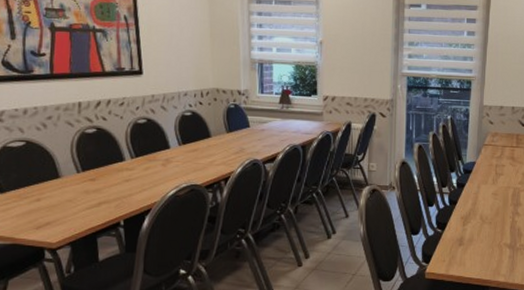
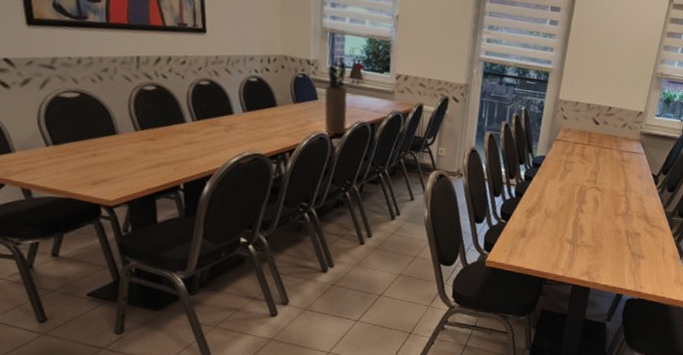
vase: none [256,81,279,160] -> present [324,53,348,135]

